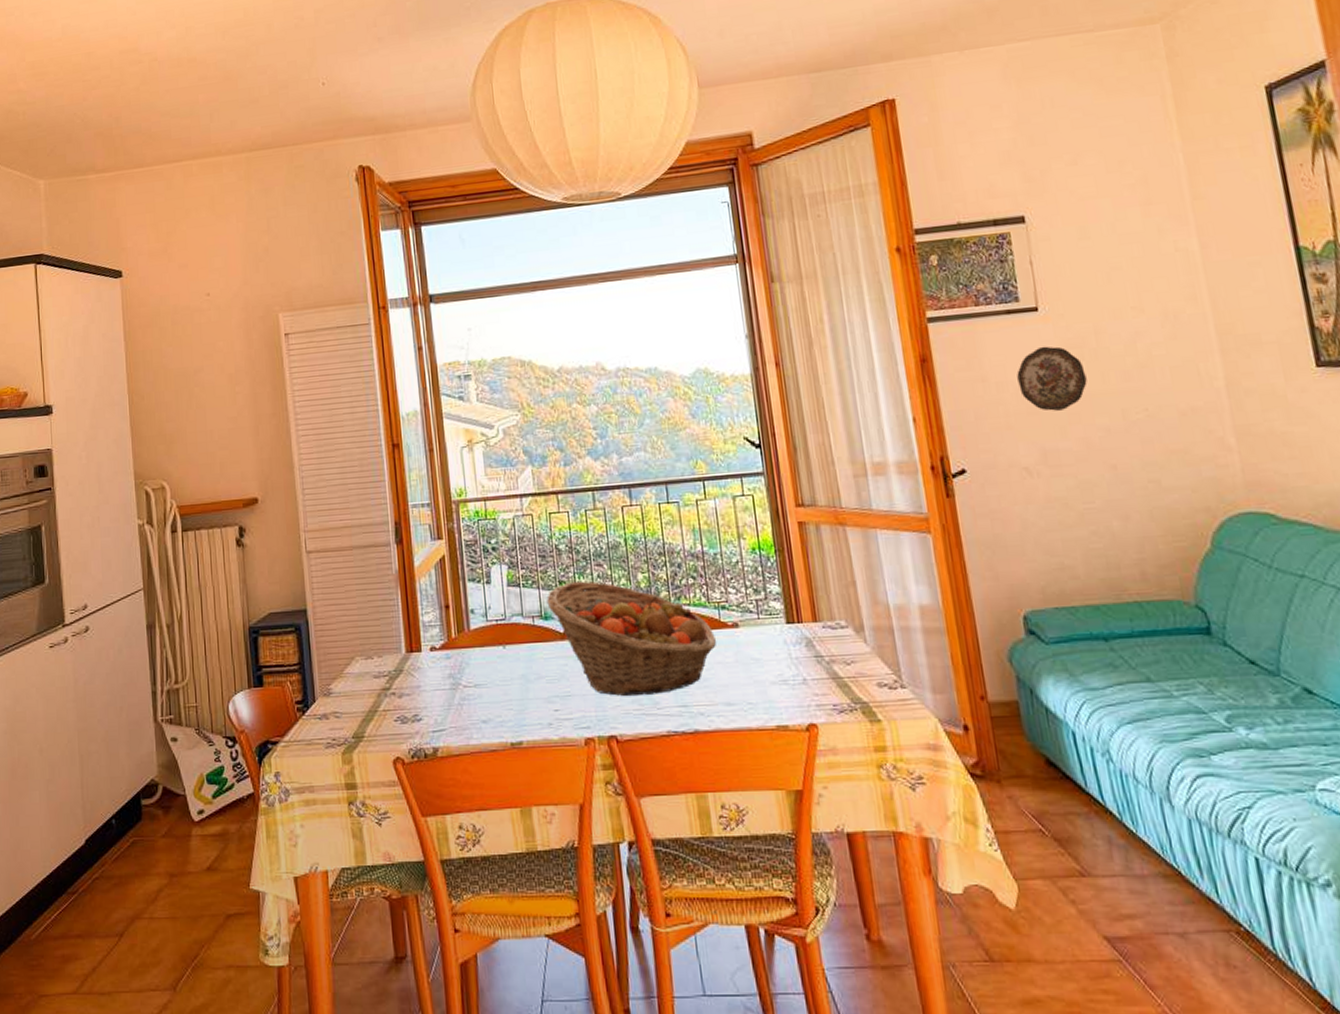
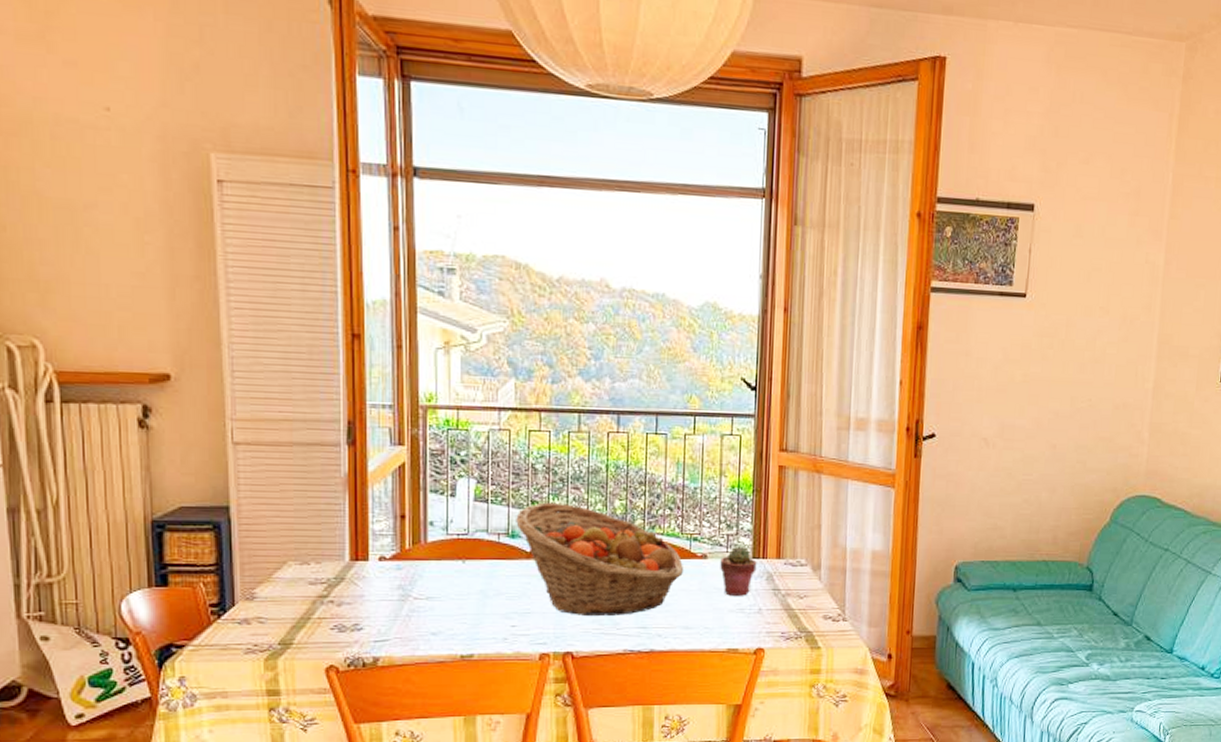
potted succulent: none [753,611,793,666] -> present [720,546,757,596]
decorative plate: present [1017,346,1087,411] -> none [995,331,1051,391]

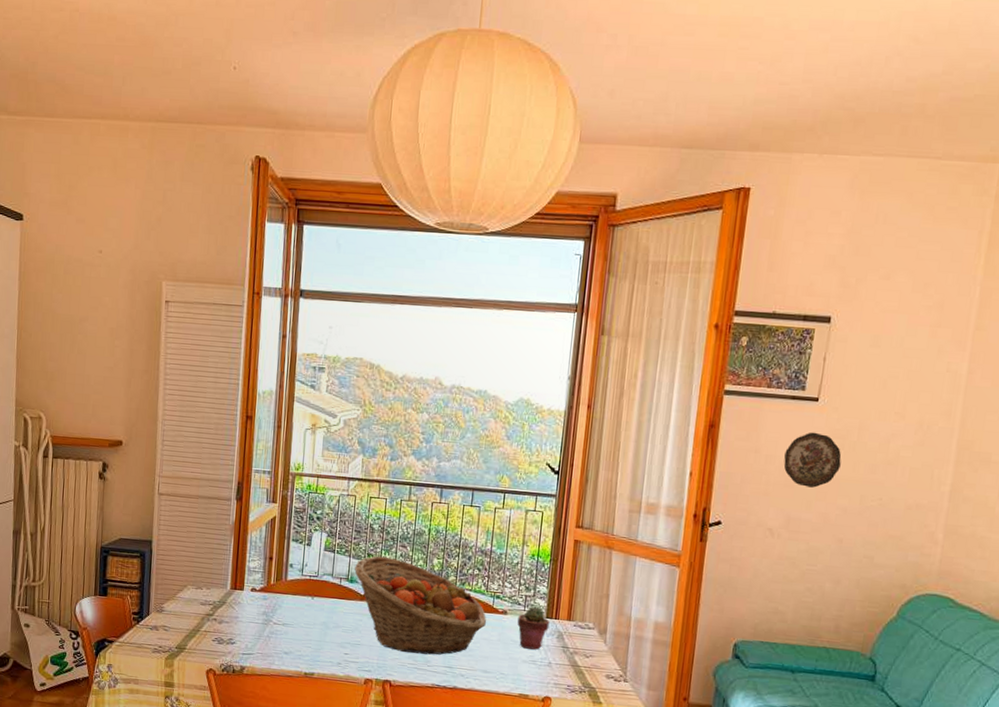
decorative plate: none [995,331,1051,391] -> present [783,432,842,488]

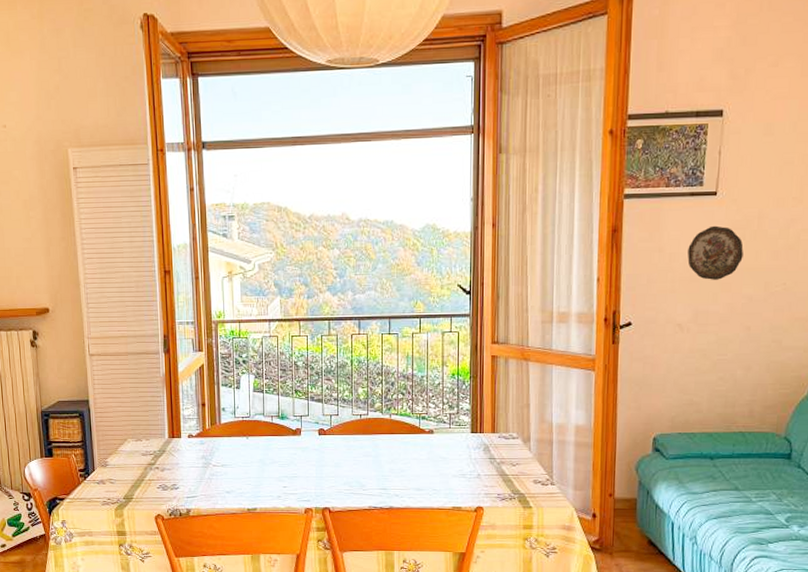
fruit basket: present [354,556,487,655] -> none [284,391,415,479]
potted succulent: present [517,606,550,650] -> none [444,423,475,464]

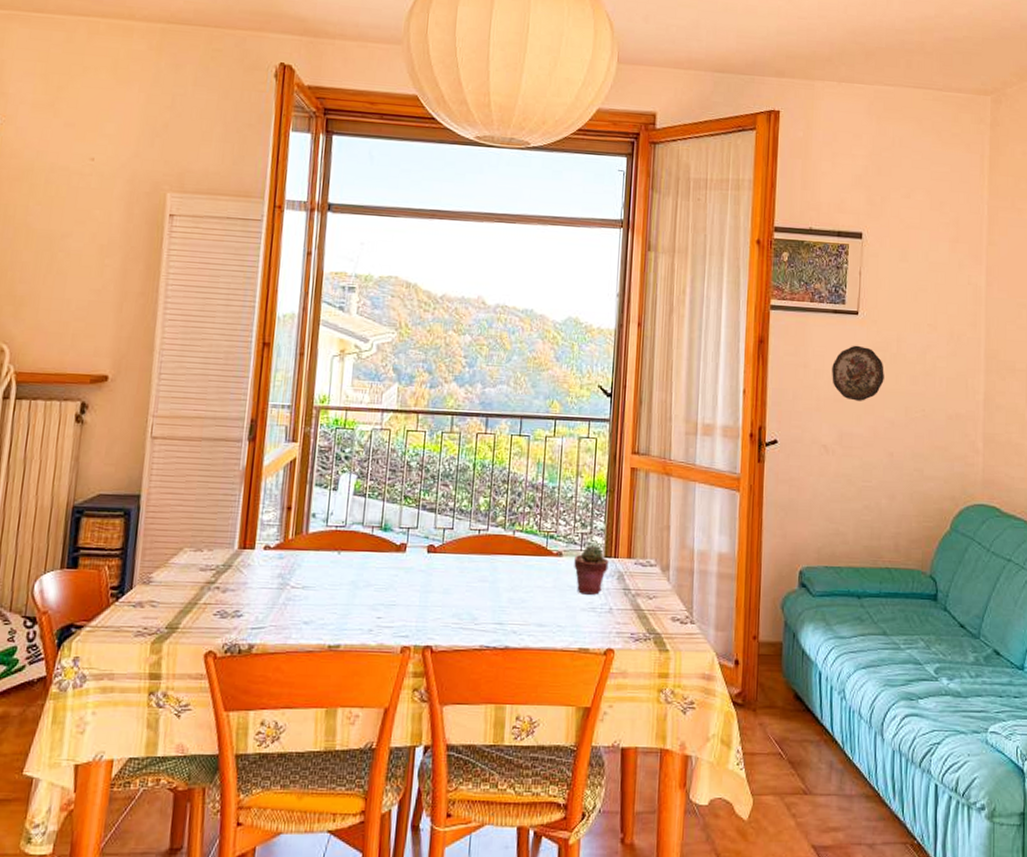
potted succulent: none [444,423,475,464] -> present [574,544,609,595]

